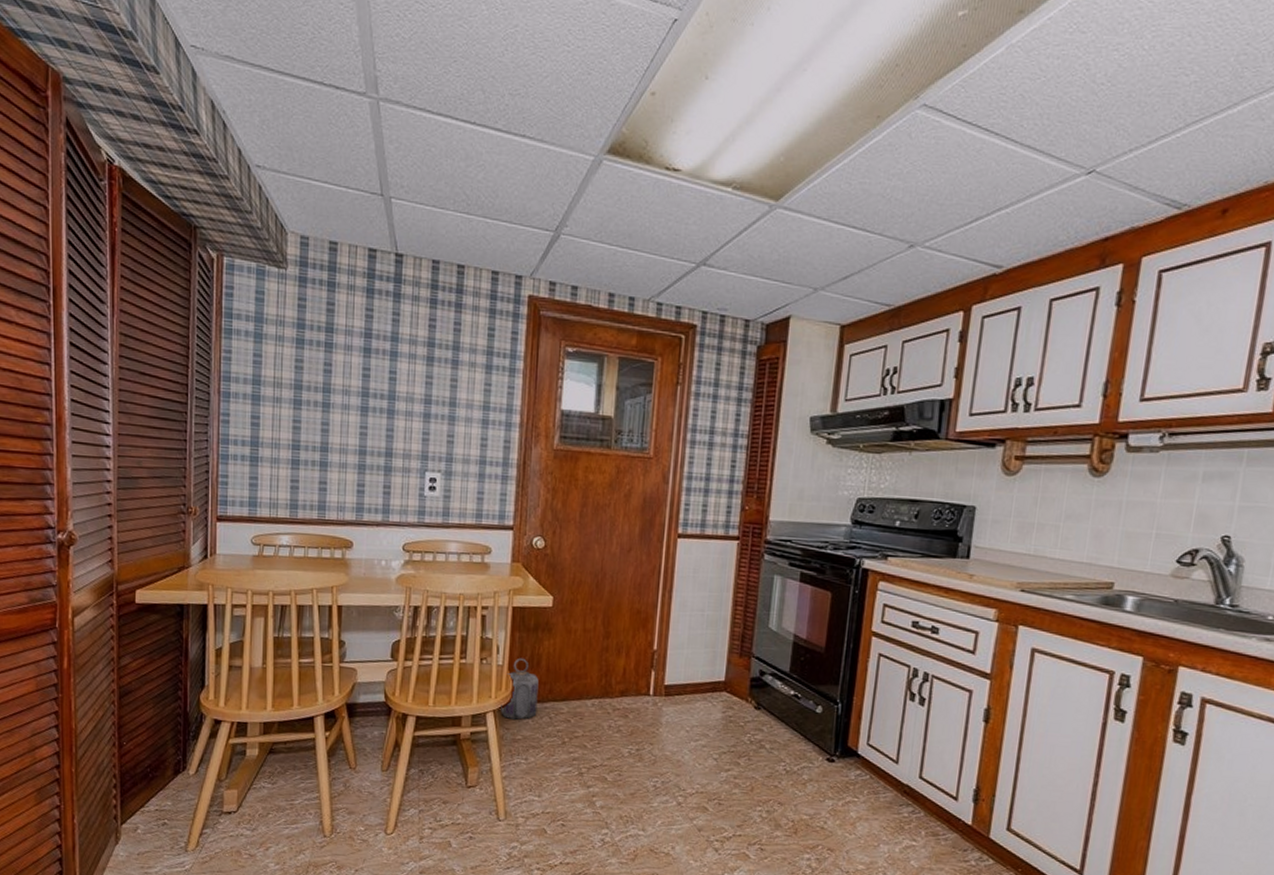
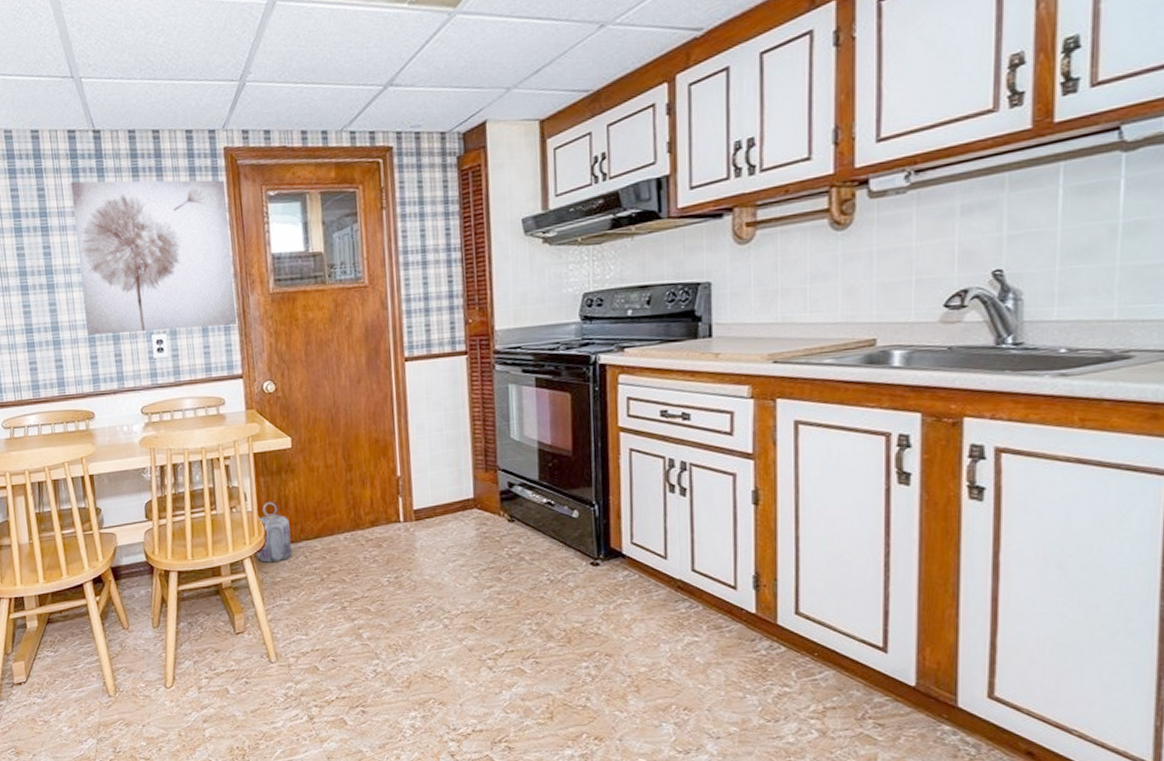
wall art: none [358,302,525,475] -> present [70,179,238,336]

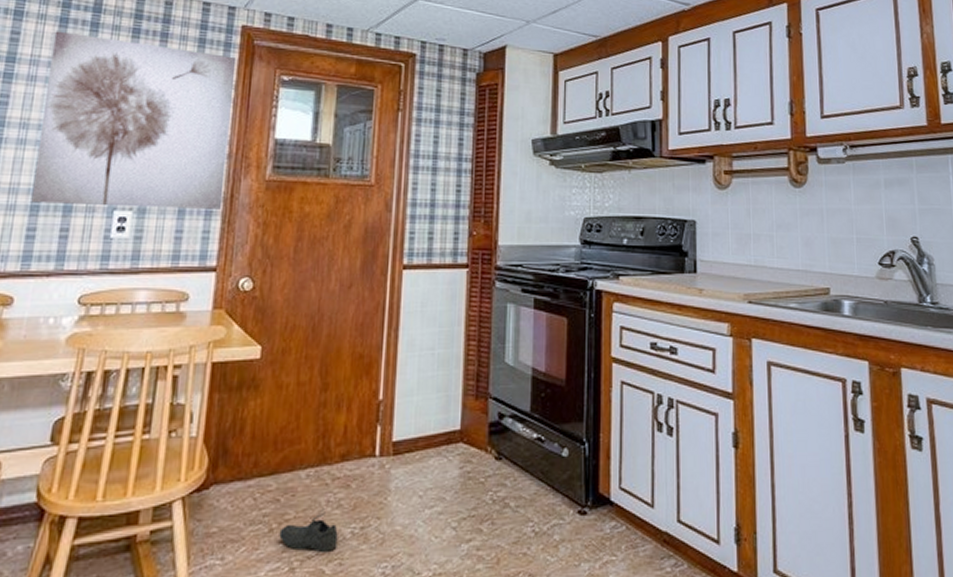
lantern: present [256,501,292,563] -> none [191,425,242,507]
shoe: none [329,563,378,595] -> present [279,508,338,552]

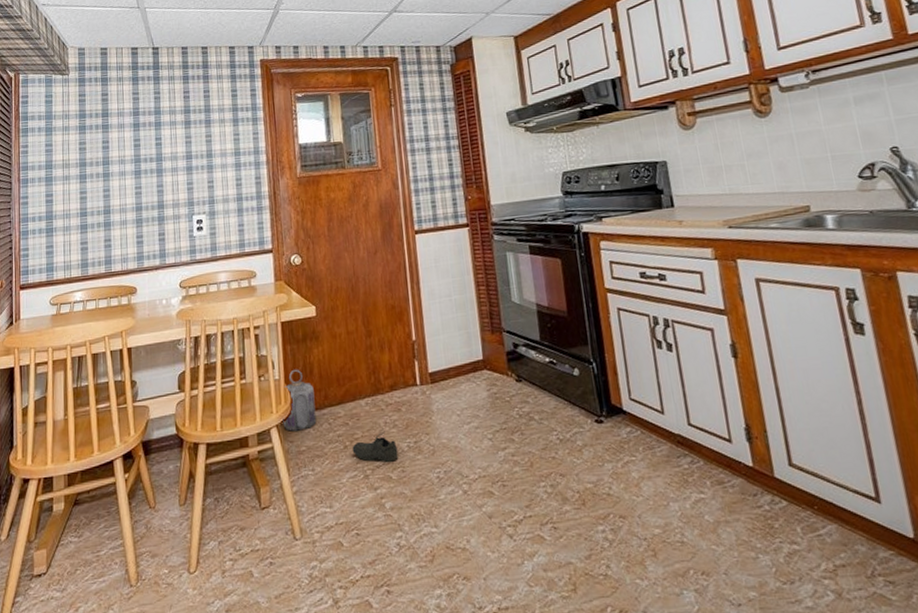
wall art: present [31,31,237,209] -> none [130,85,269,217]
lantern: none [191,425,242,507] -> present [282,369,317,431]

